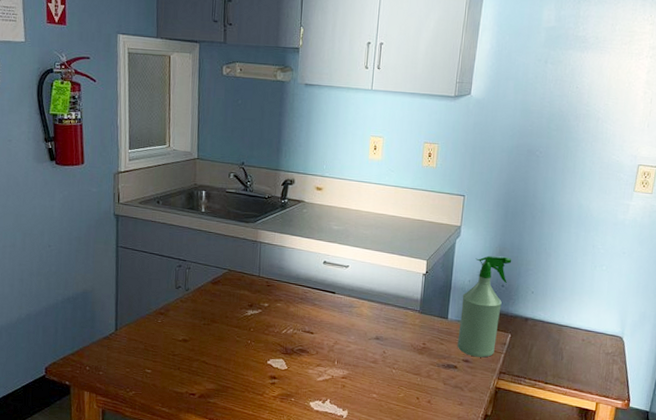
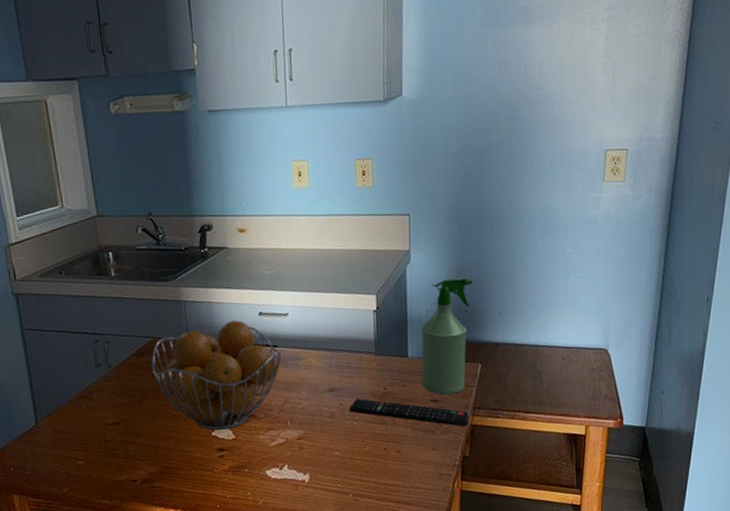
fruit basket: none [224,264,339,361] -> present [151,320,282,431]
remote control: none [391,348,495,389] -> present [349,398,469,427]

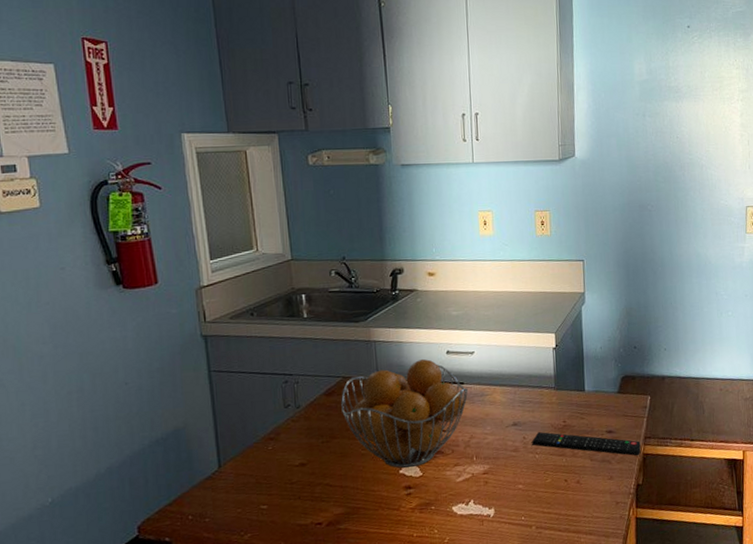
spray bottle: present [421,277,473,395] -> none [596,317,641,426]

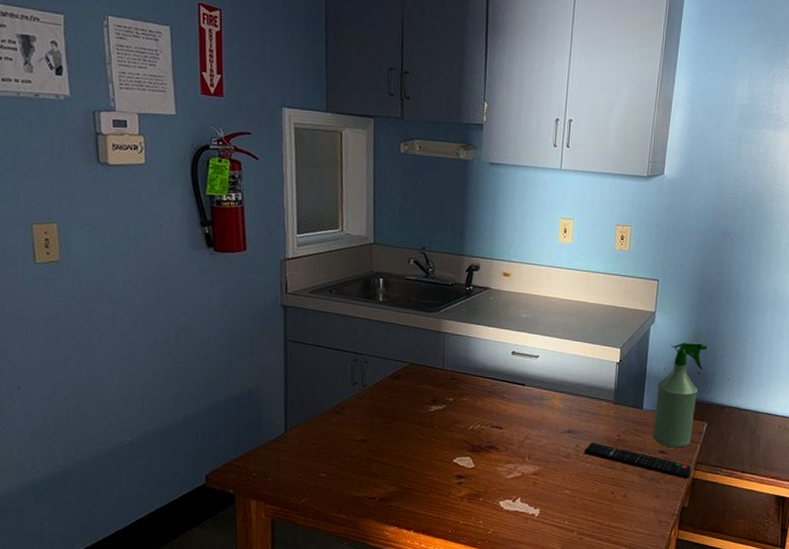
fruit basket: present [341,358,469,469] -> none [405,355,529,459]
spray bottle: none [596,317,641,426] -> present [653,342,708,448]

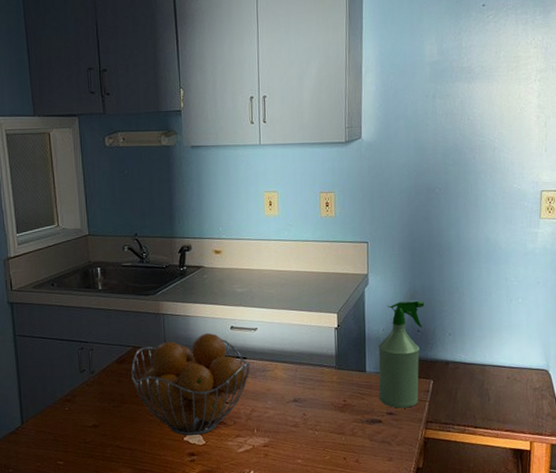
fruit basket: none [405,355,529,459] -> present [131,332,251,436]
remote control: present [584,441,691,480] -> none [312,409,422,440]

